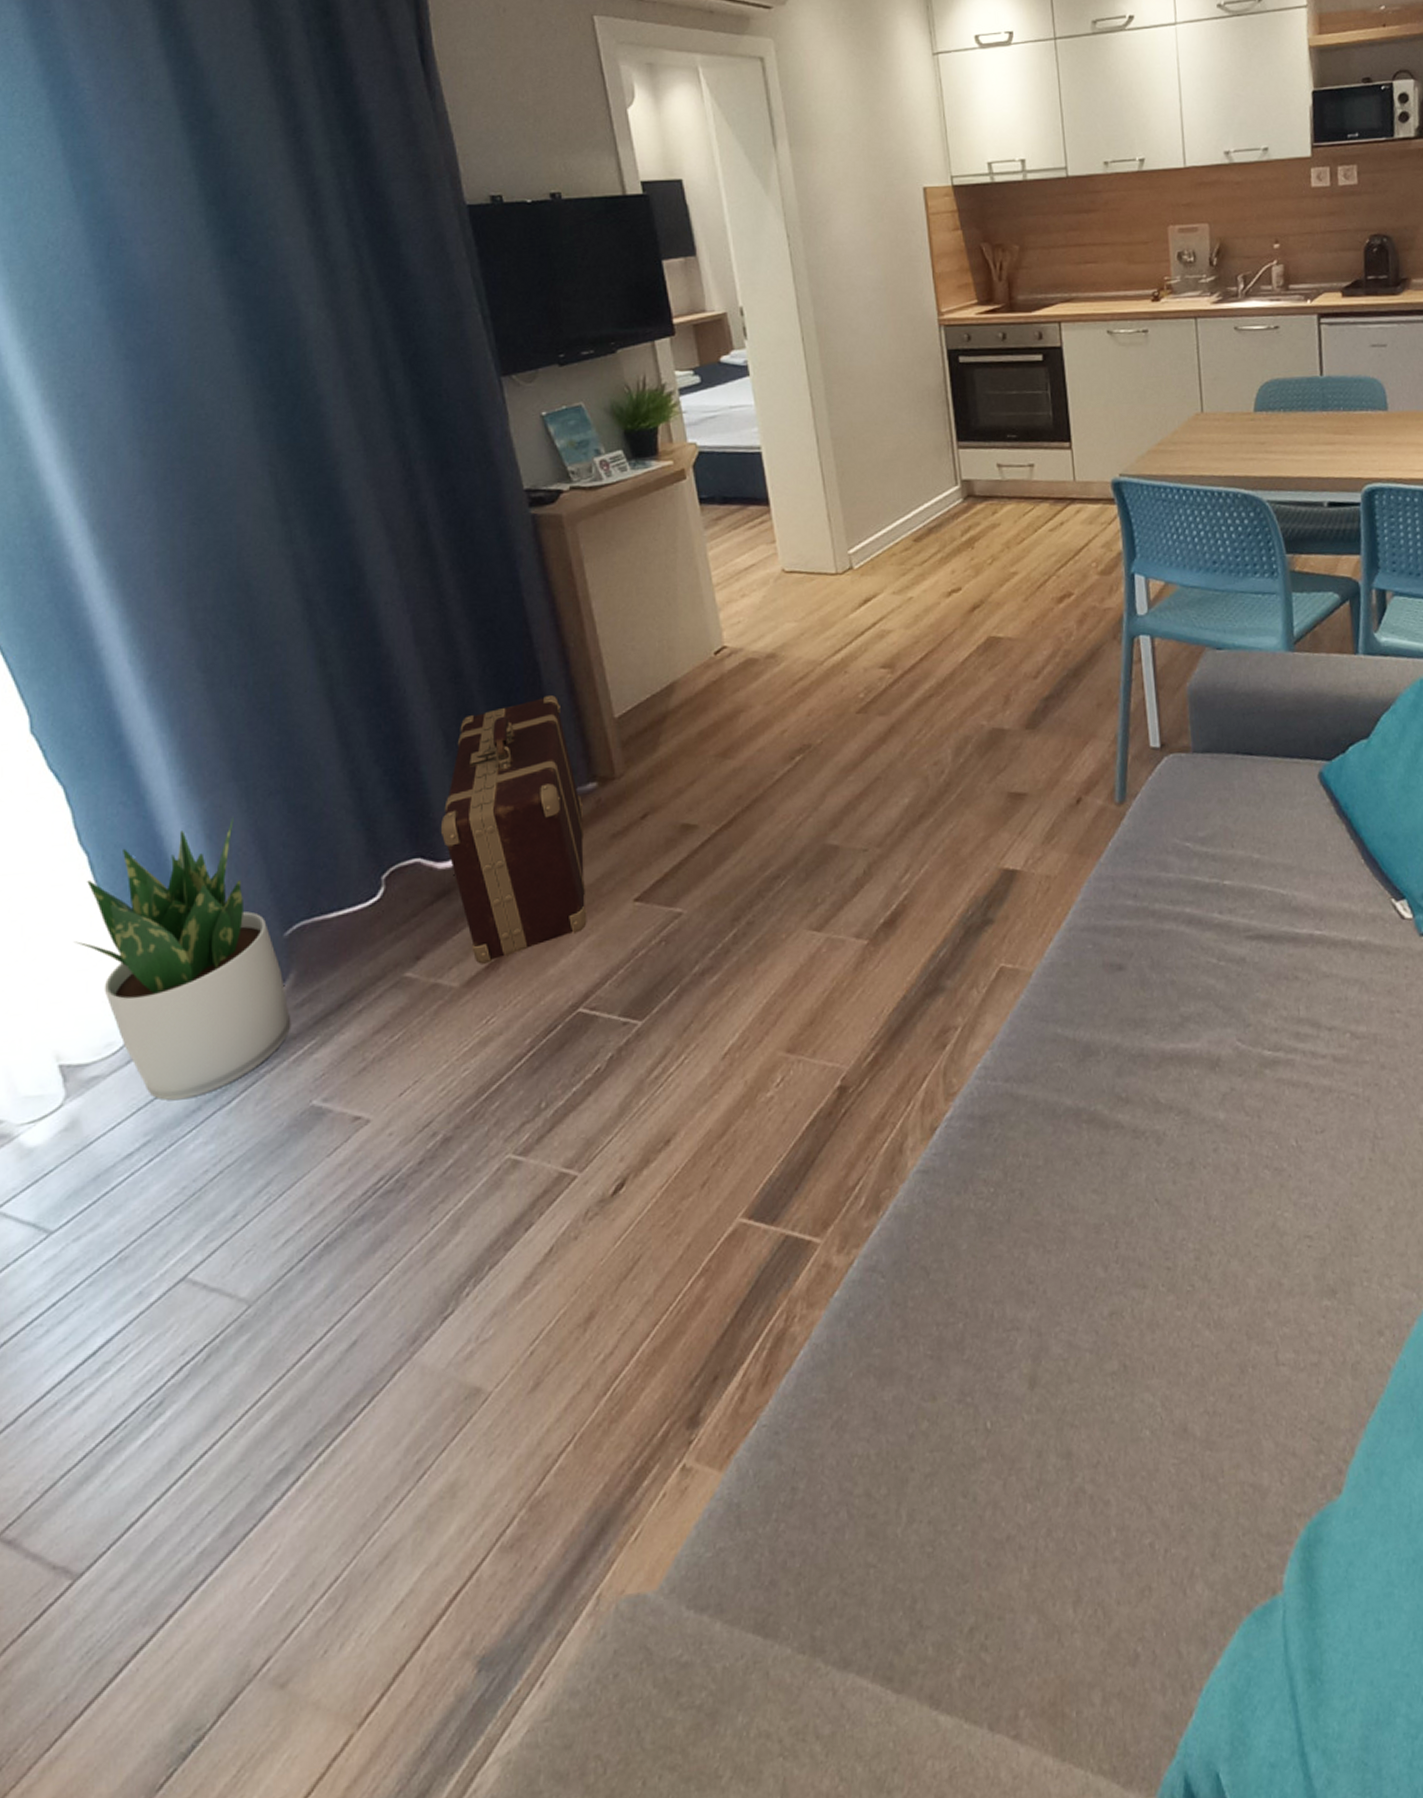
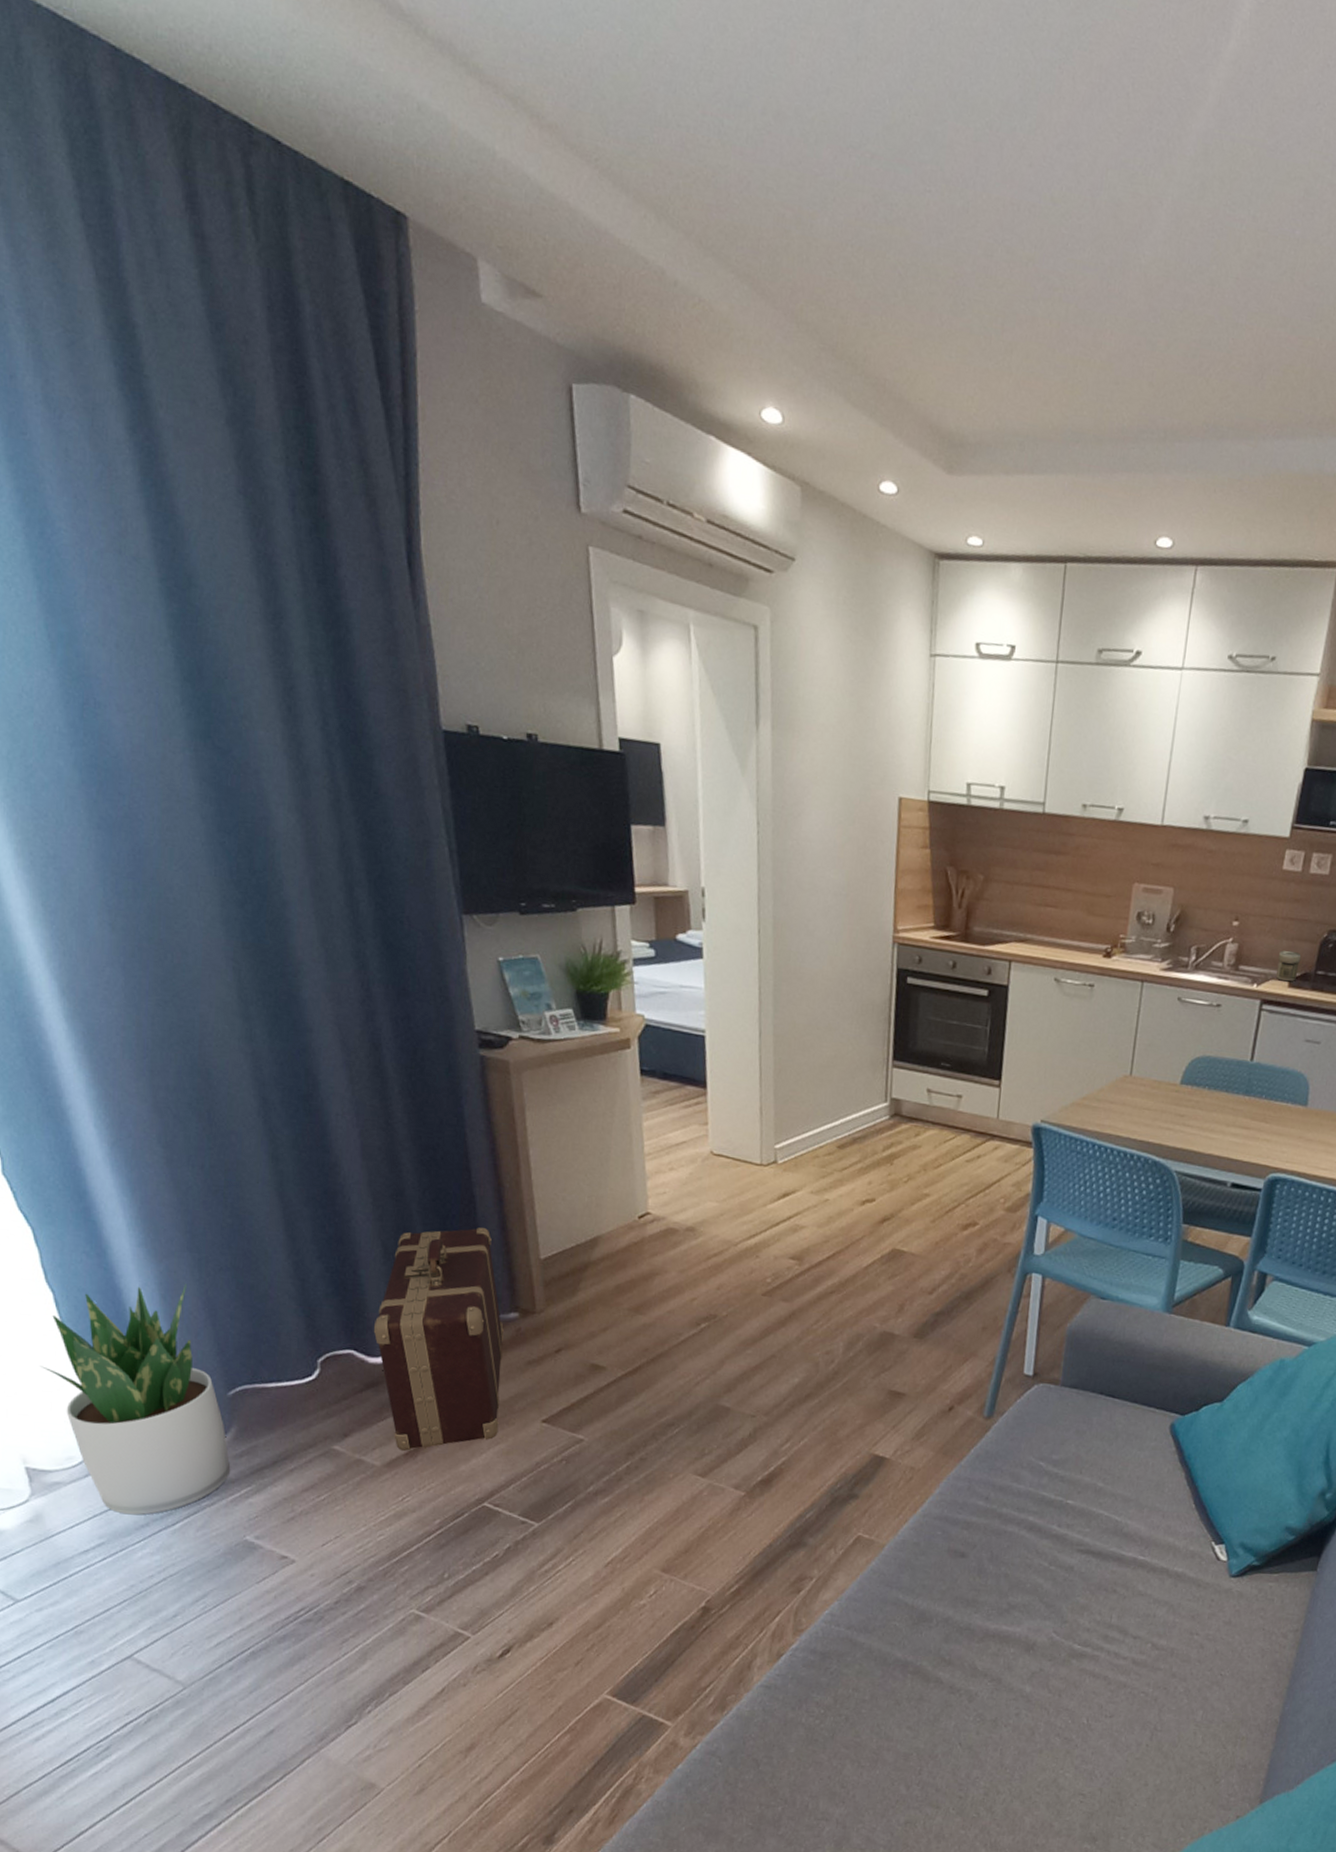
jar: none [1325,261,1349,292] -> present [1276,950,1302,982]

